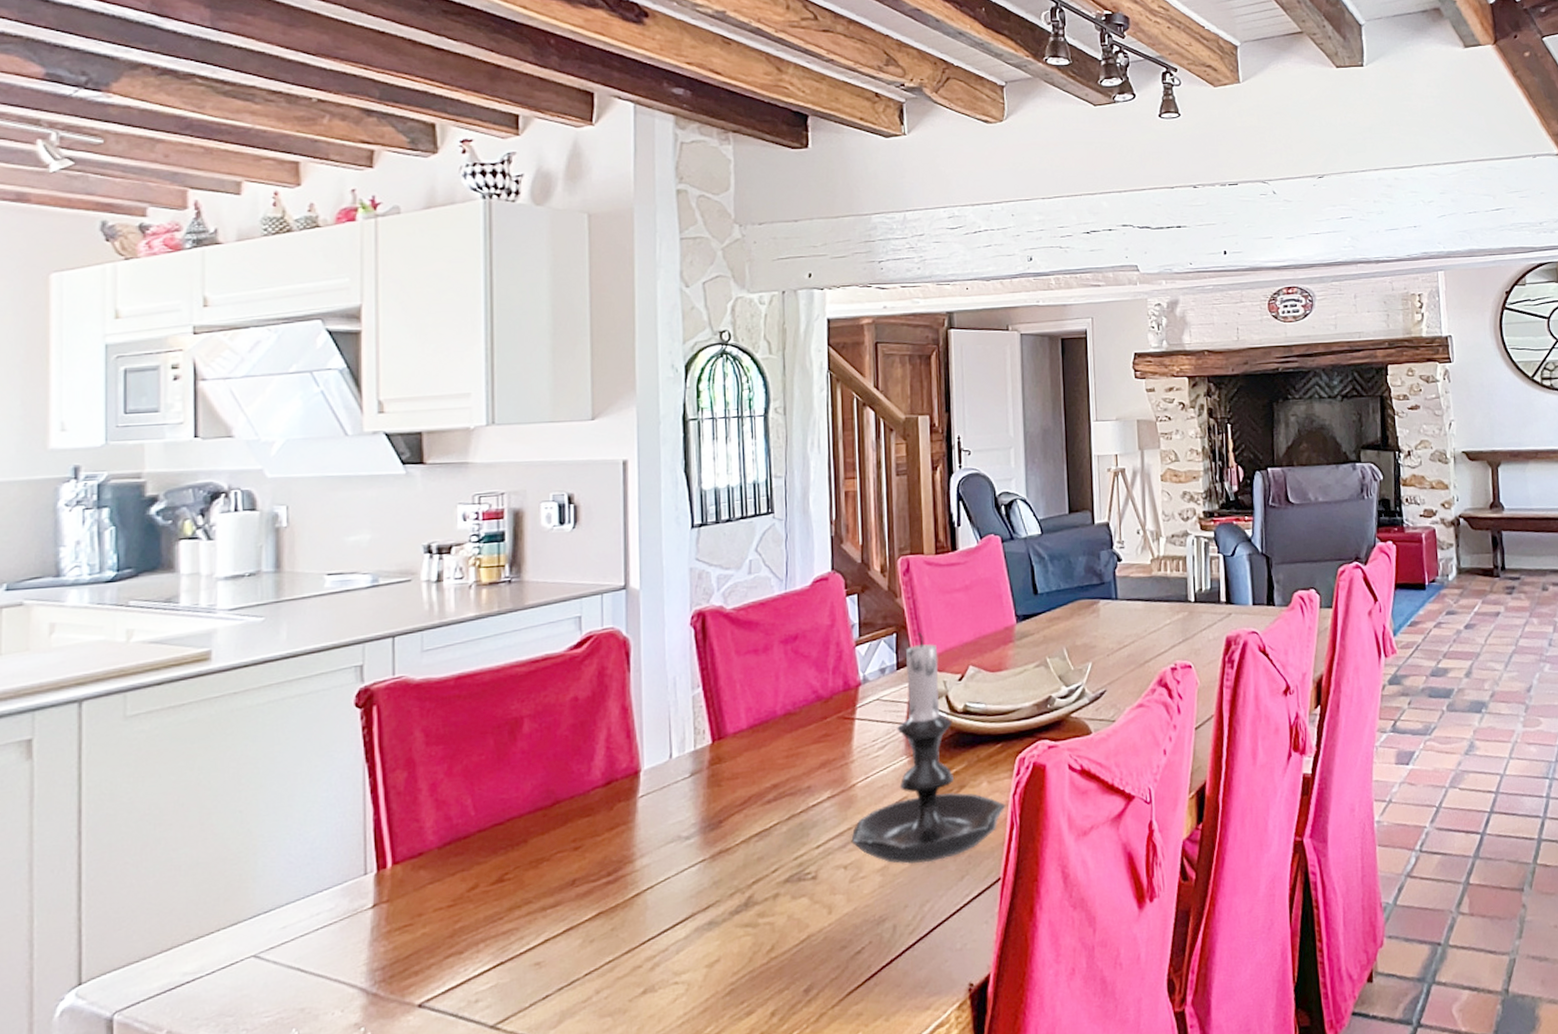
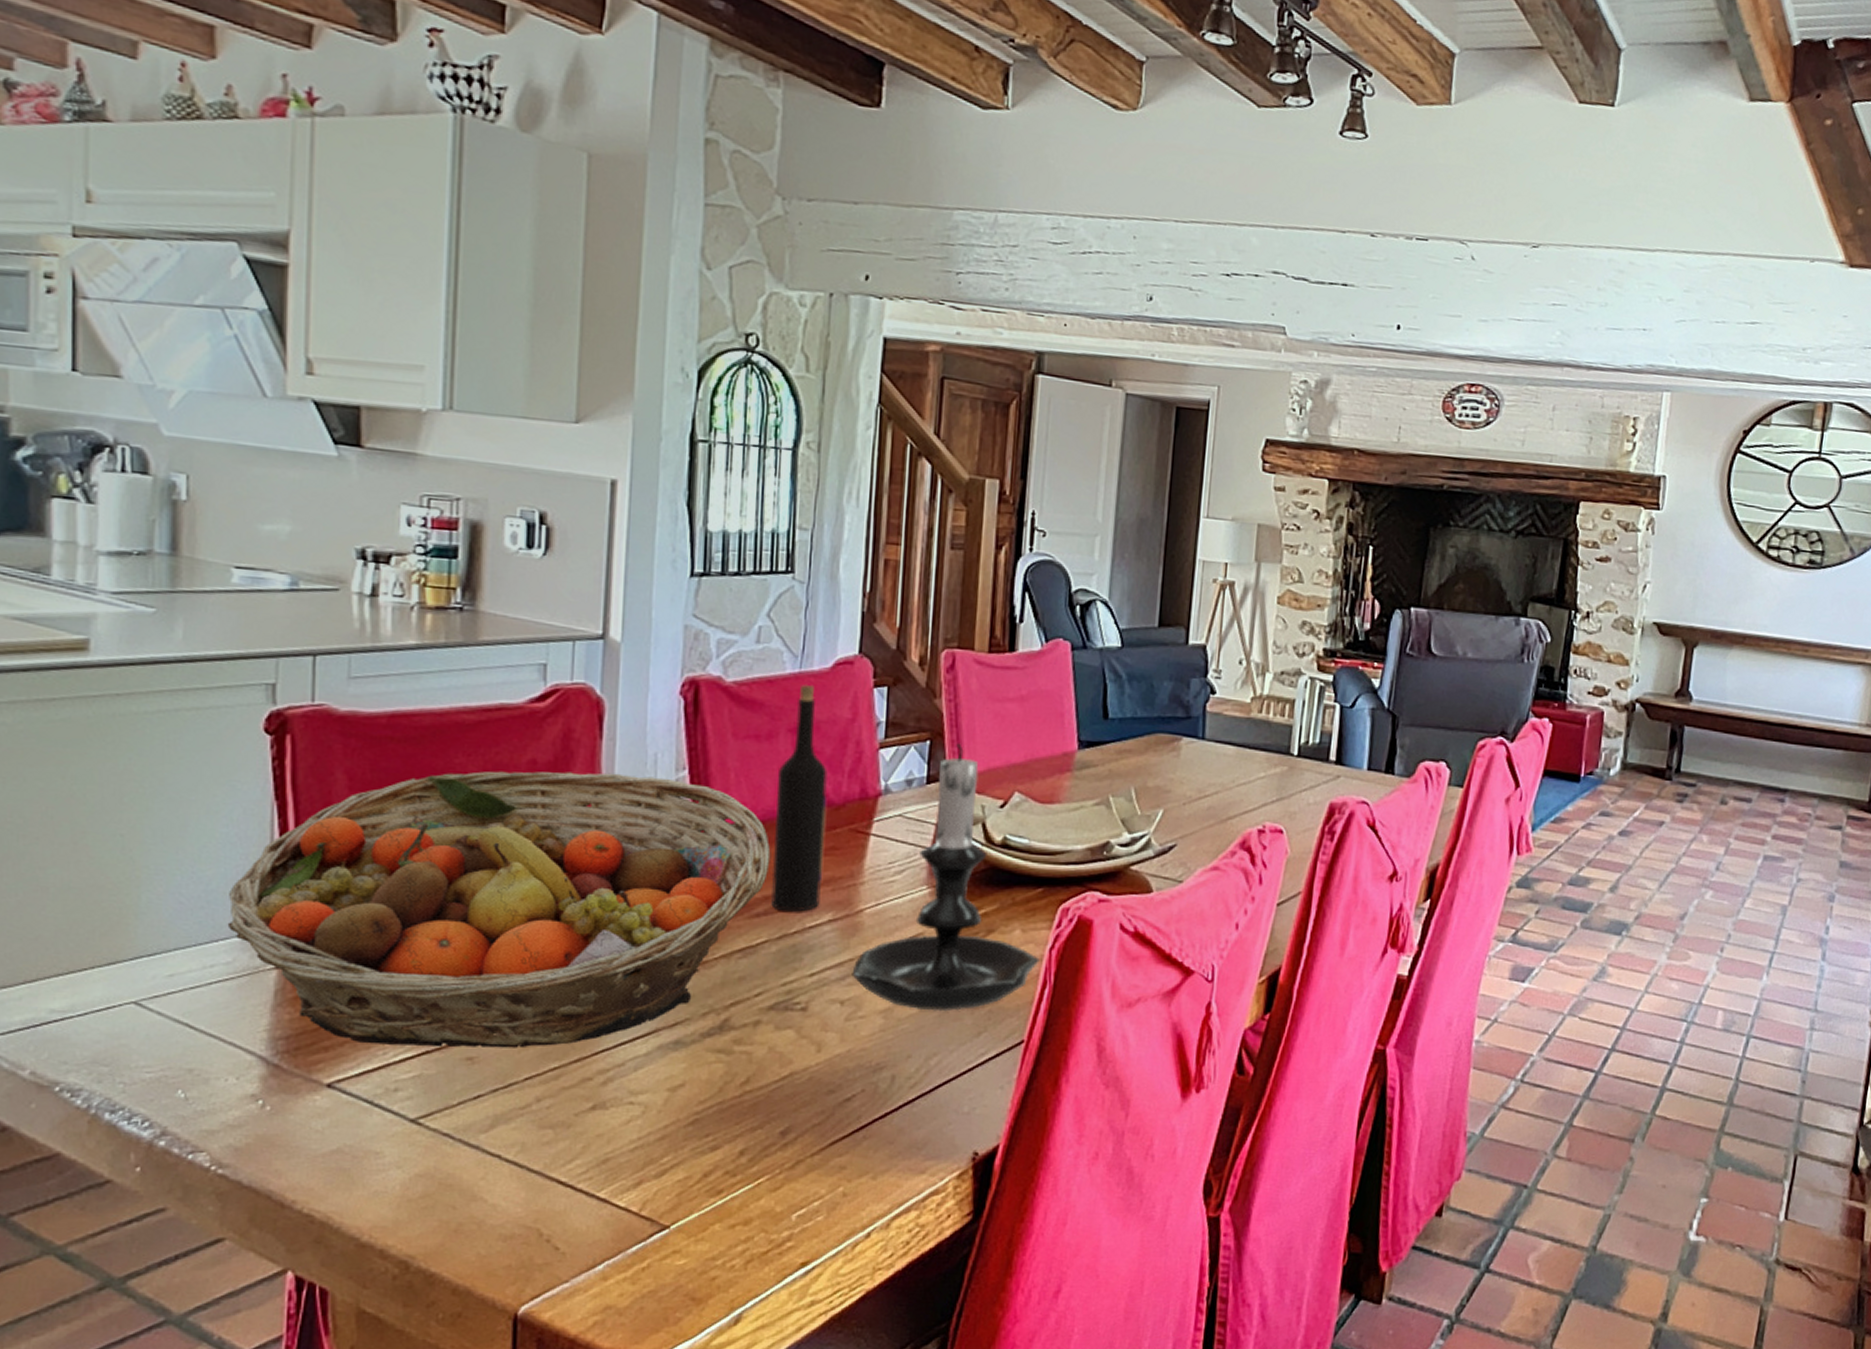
fruit basket: none [329,697,775,964] -> present [227,771,771,1048]
wine bottle: none [776,602,820,795] -> present [771,685,828,912]

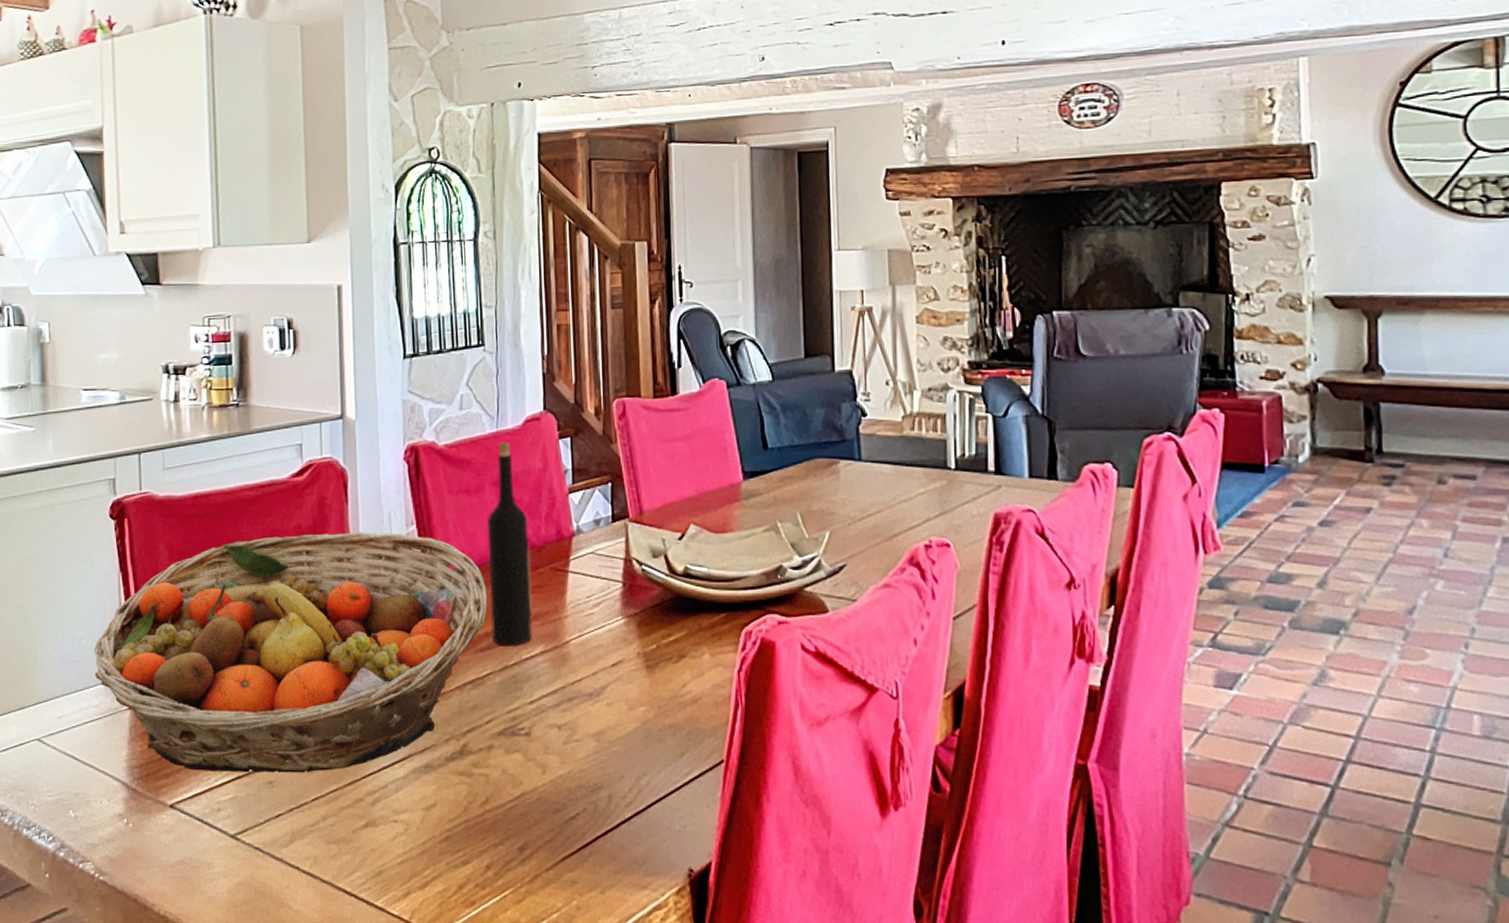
candle holder: present [851,743,1040,1012] -> none [565,483,730,734]

